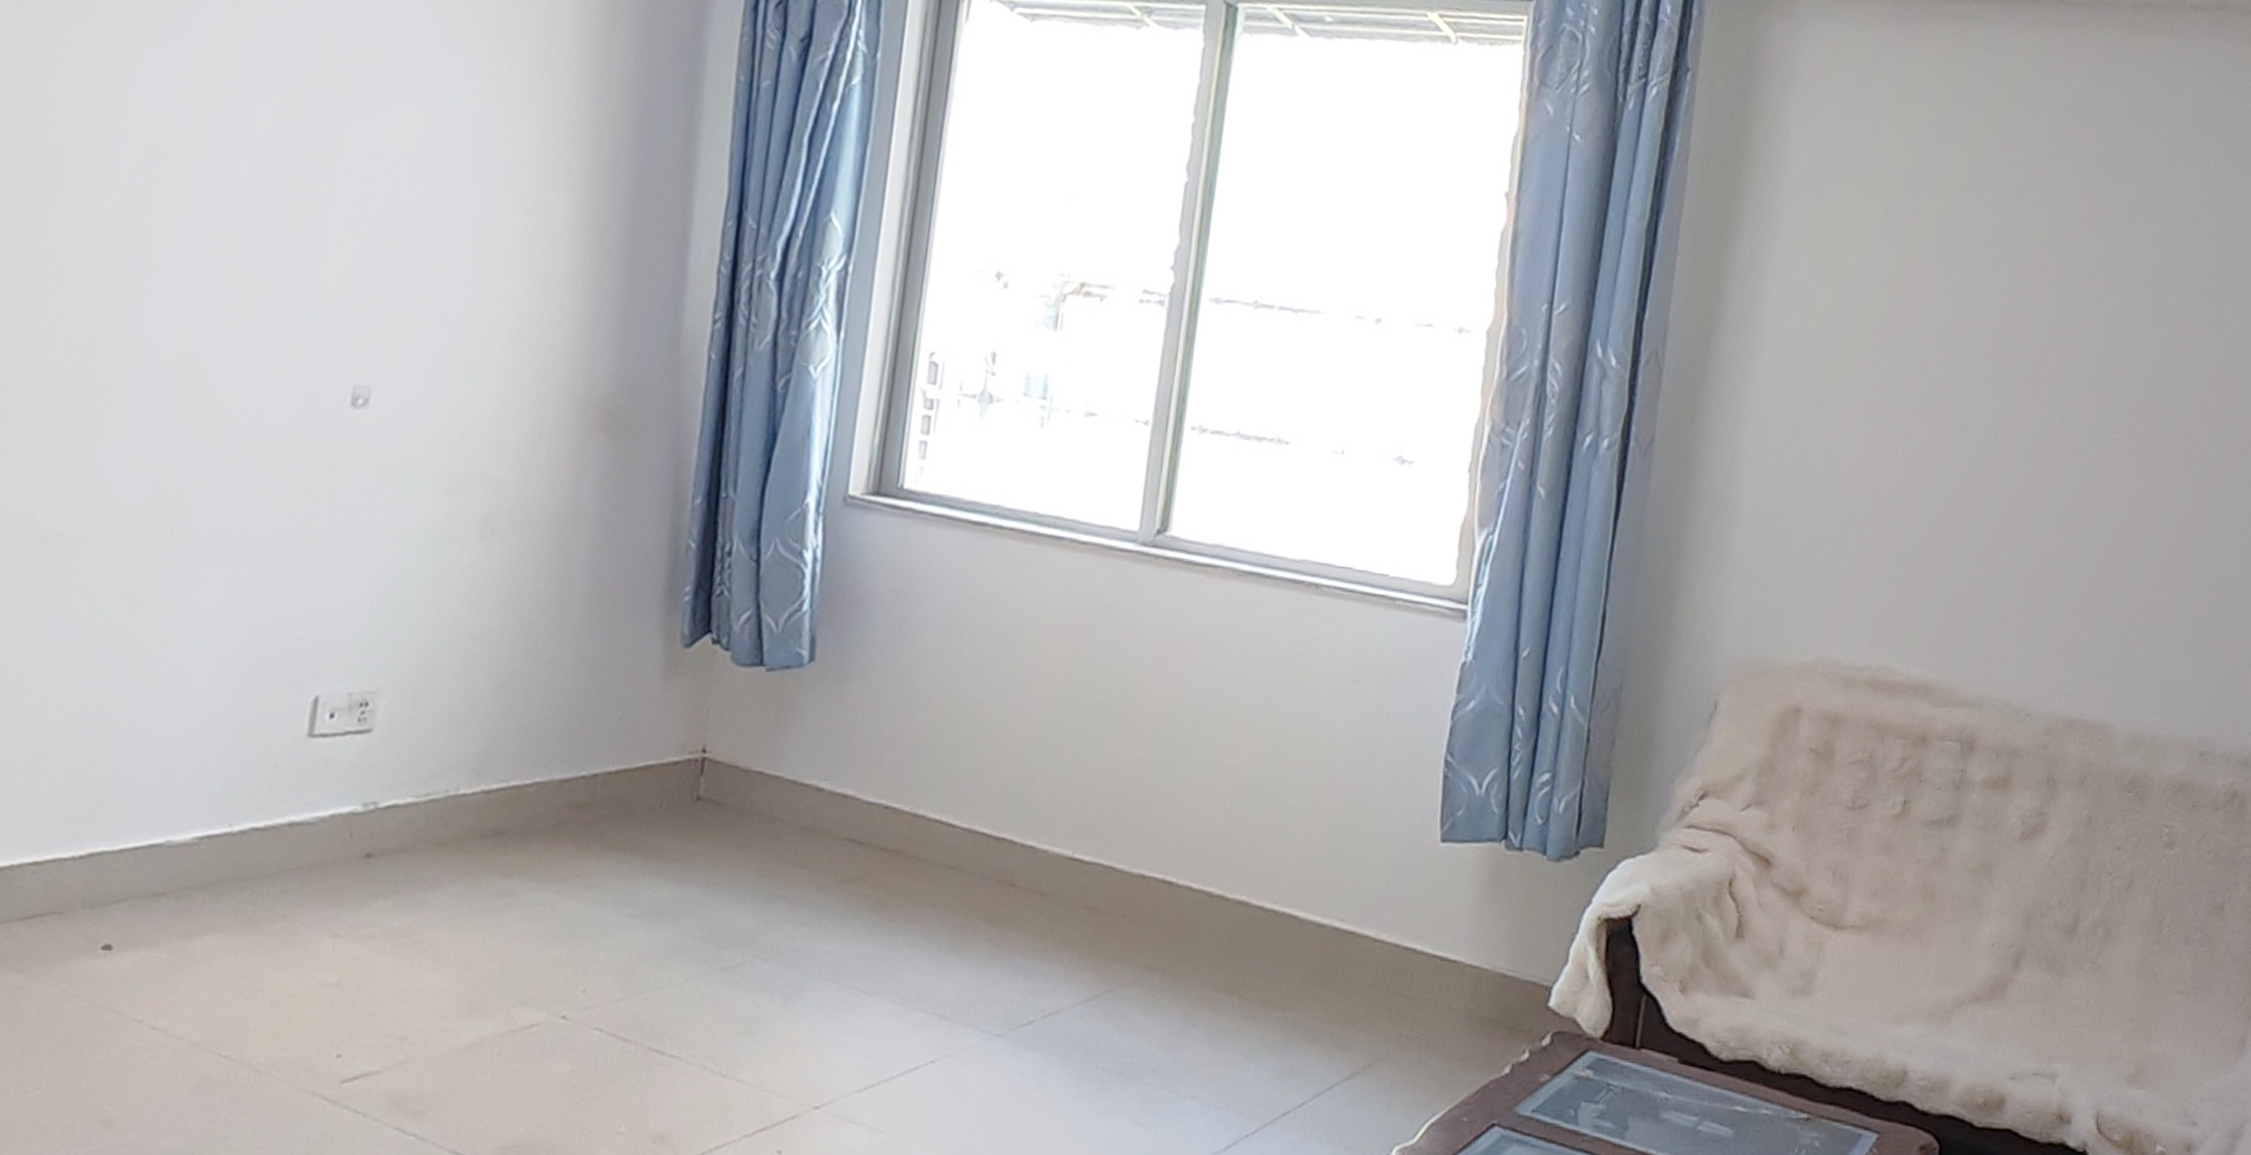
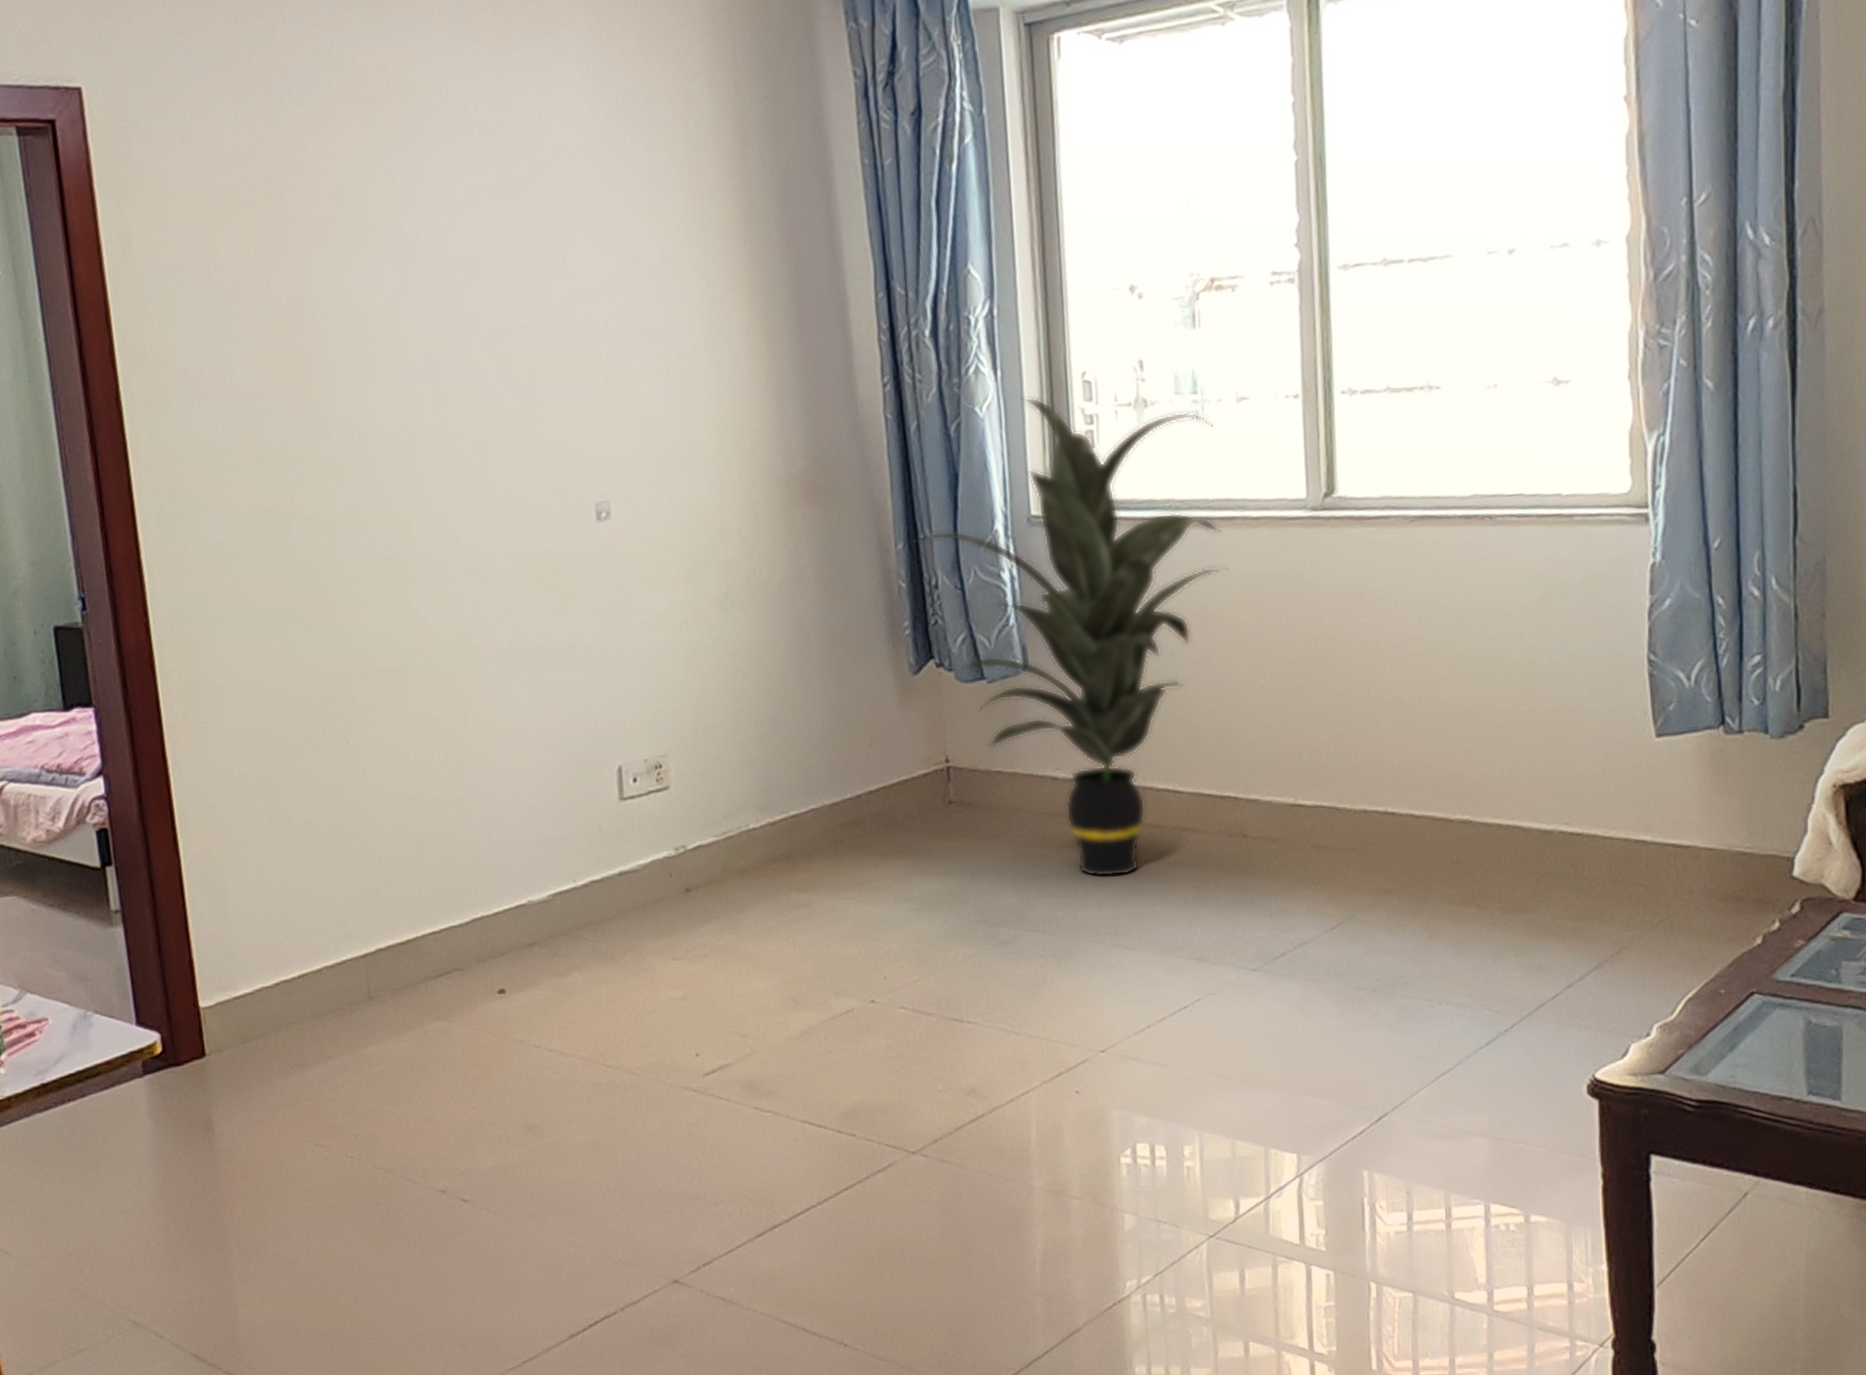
indoor plant: none [713,366,1057,911] -> present [913,396,1228,878]

